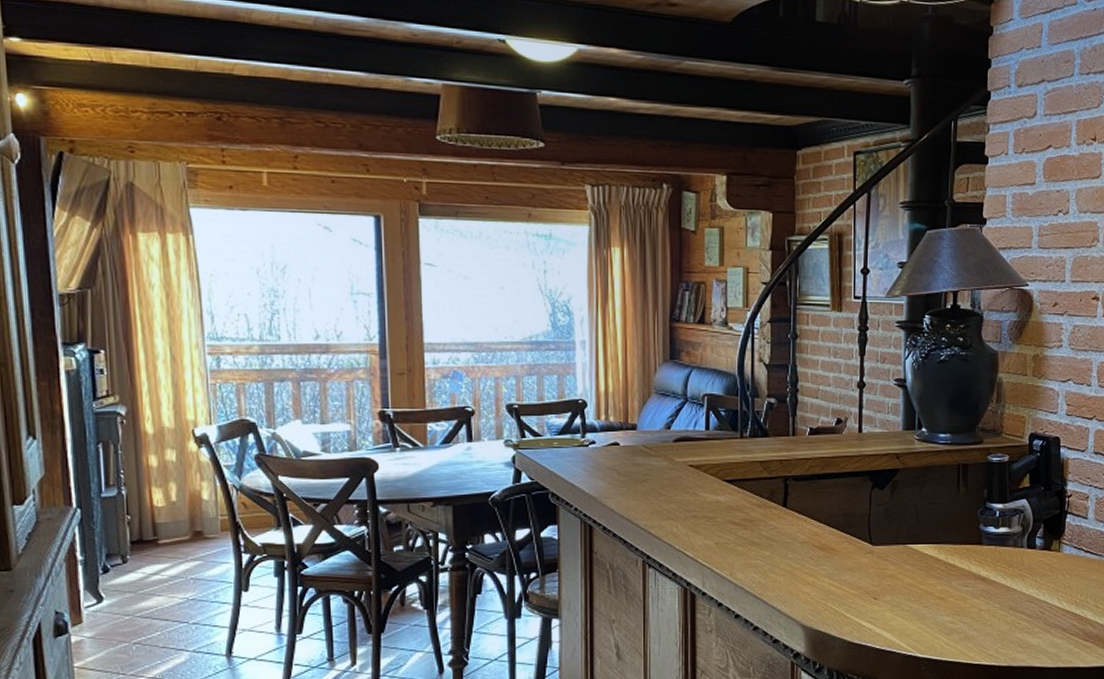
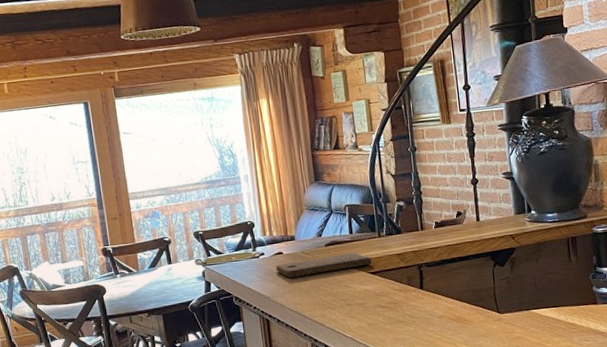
cutting board: none [609,453,729,476] -> present [276,252,372,278]

